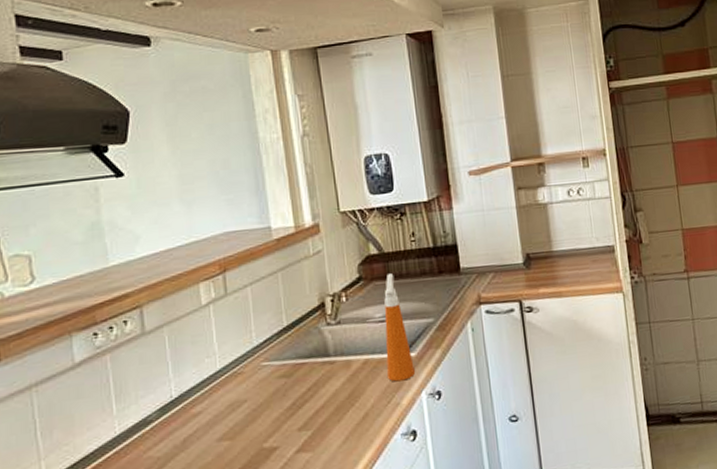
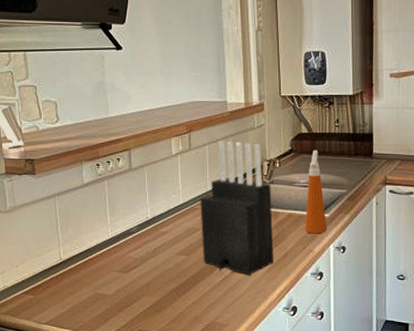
knife block: none [244,275,351,453] -> present [200,140,274,275]

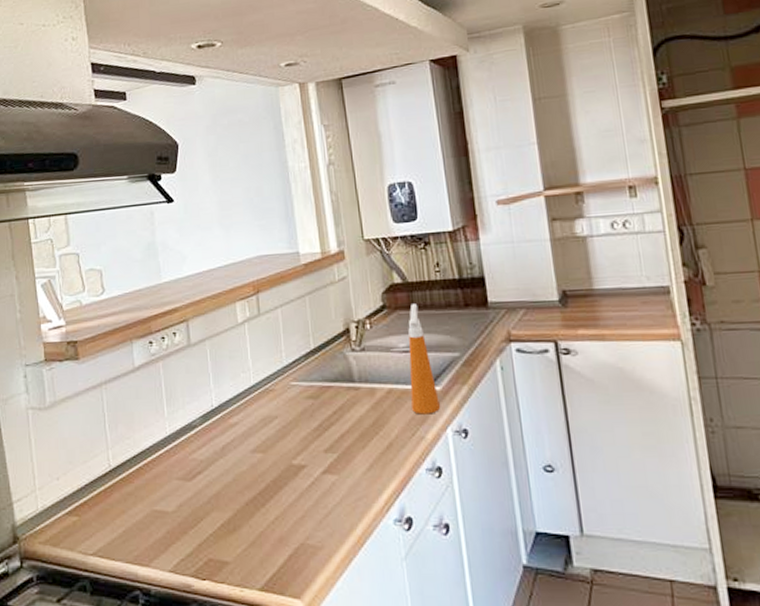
knife block: present [200,140,274,275] -> none [275,300,375,475]

